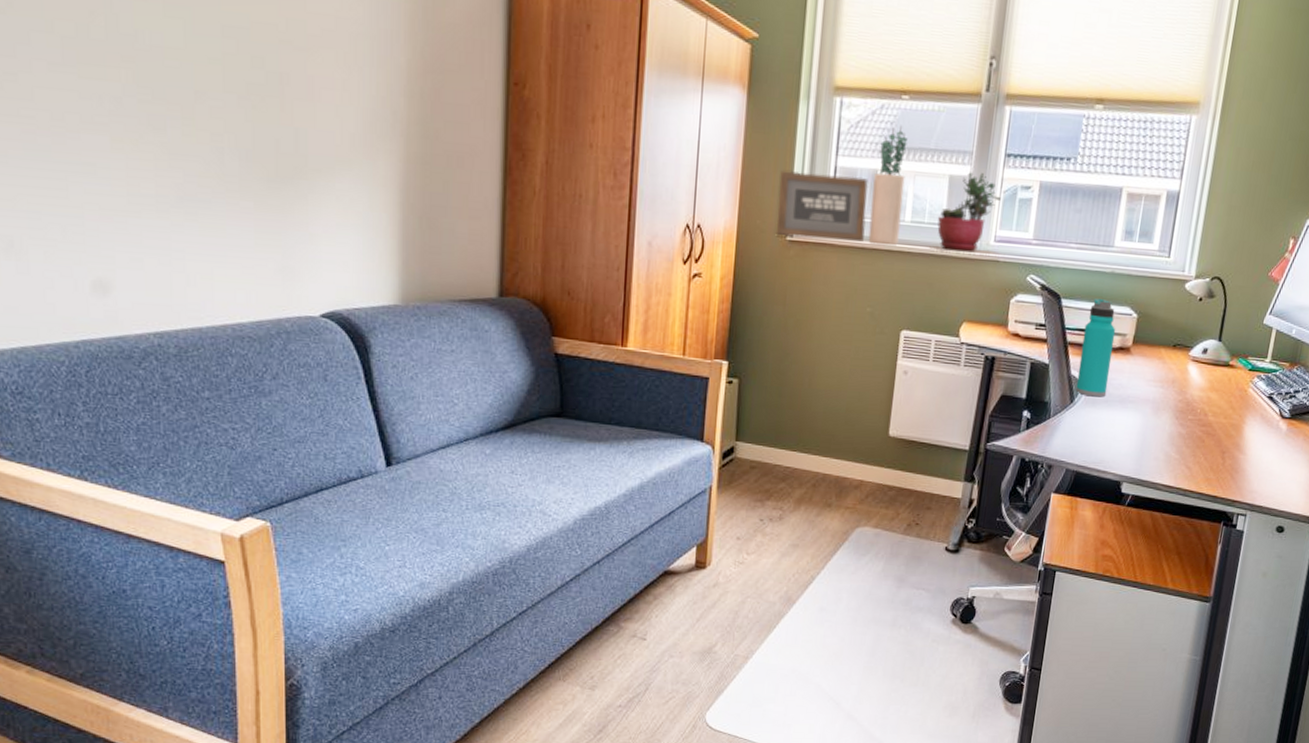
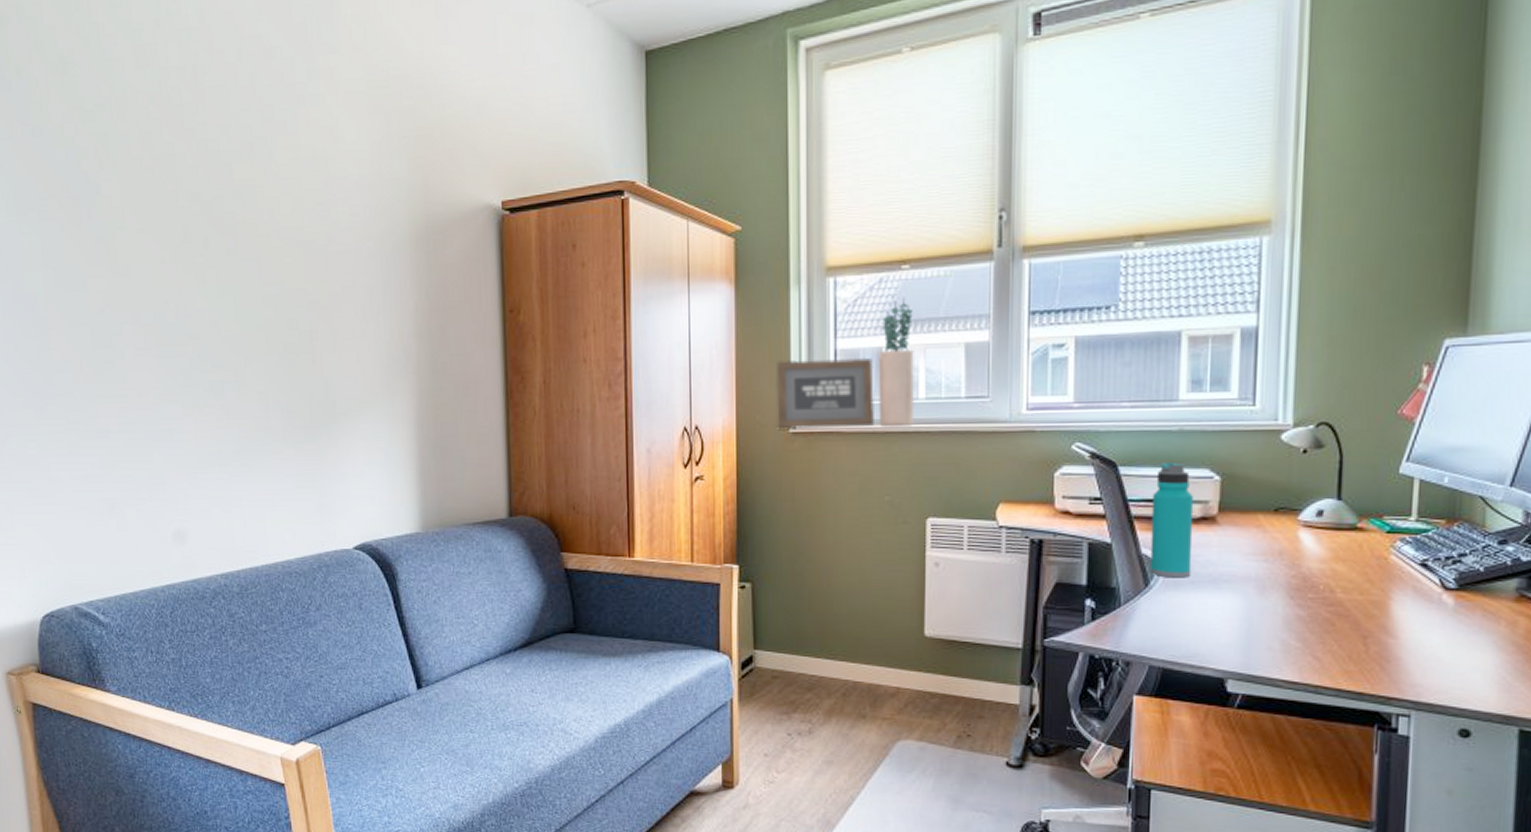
succulent plant: present [927,172,1005,255] -> none [947,336,1042,427]

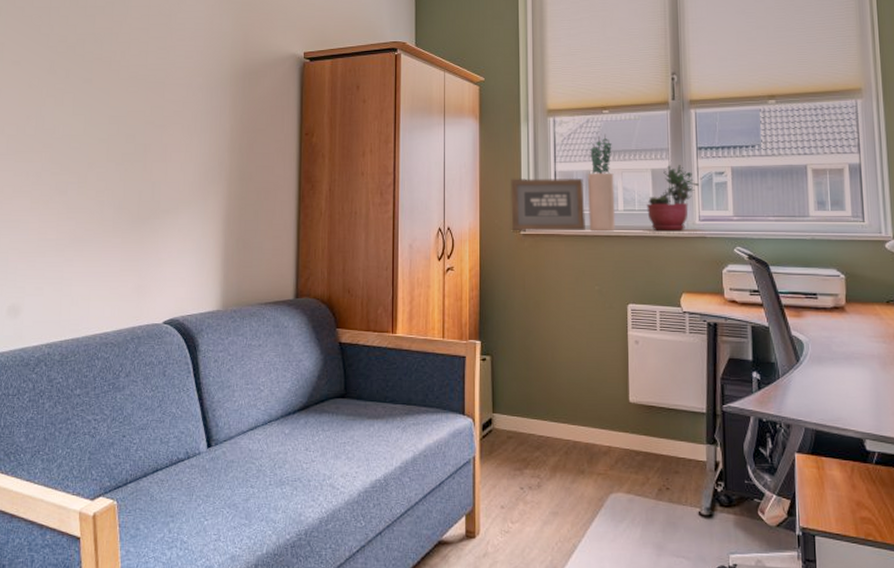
succulent plant: none [947,336,1042,427] -> present [640,165,711,233]
water bottle: present [1150,463,1194,578] -> none [796,264,830,355]

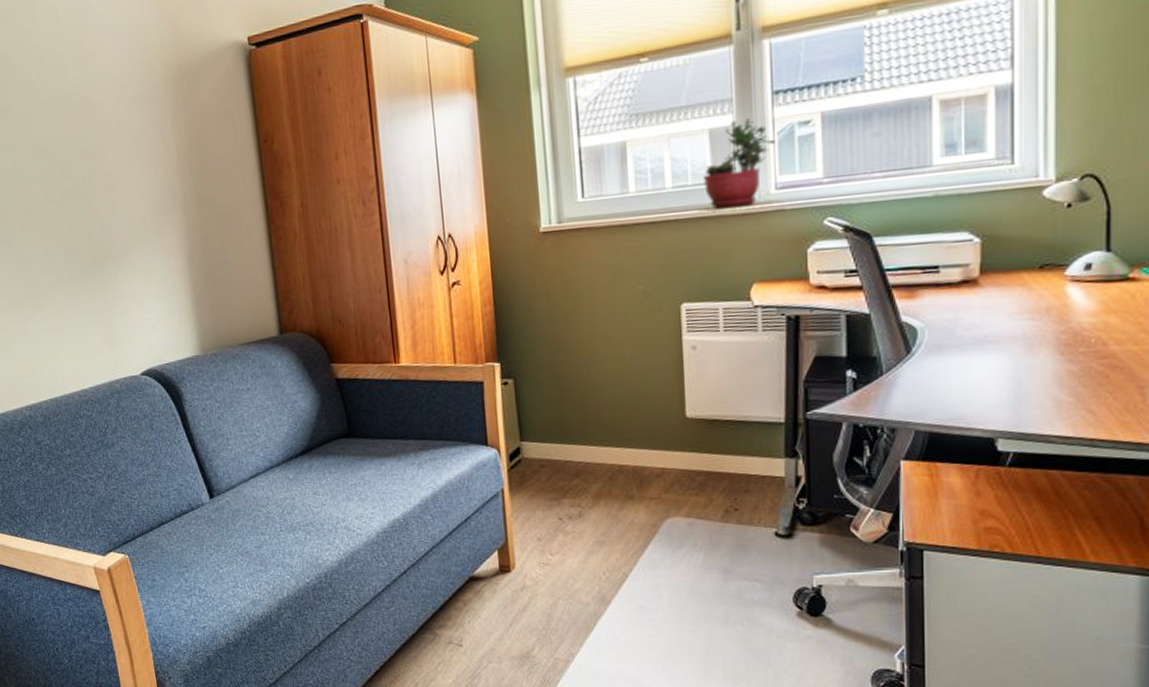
picture frame: present [511,177,585,231] -> none [523,152,623,230]
vase: present [588,133,615,232] -> none [623,89,662,219]

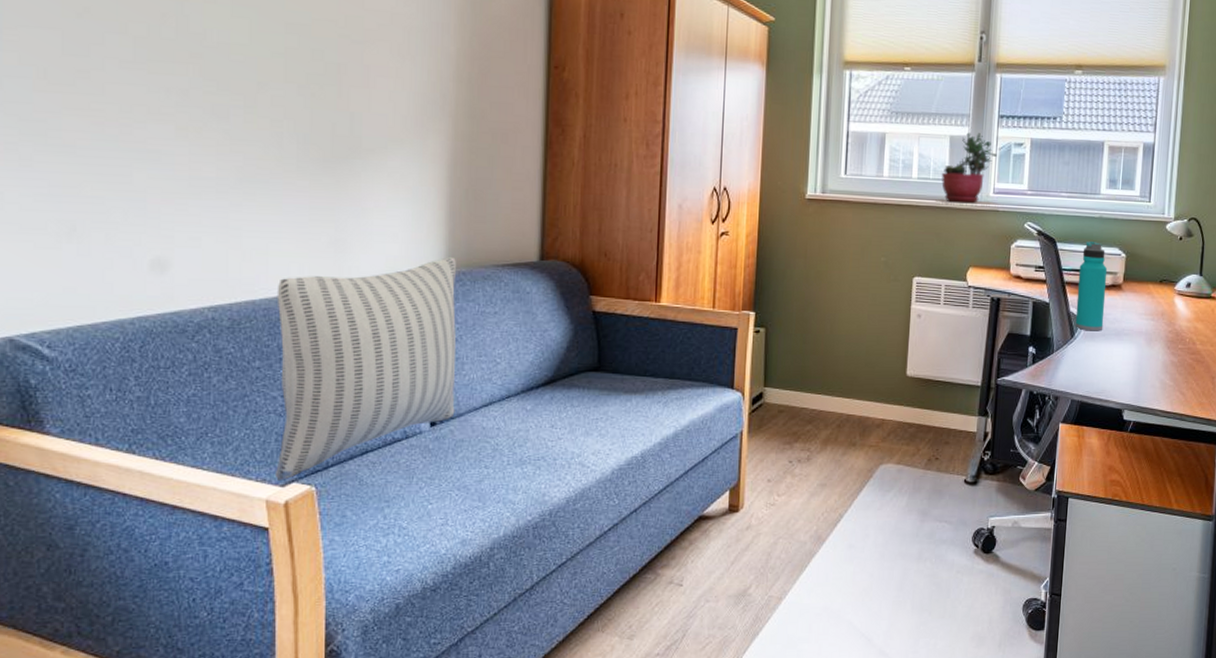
pillow: none [71,341,228,550] -> present [274,257,457,480]
water bottle: none [910,228,955,344] -> present [1075,241,1108,331]

